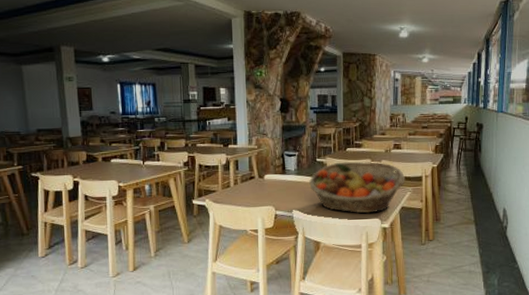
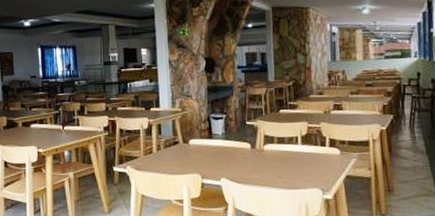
fruit basket: present [309,161,405,214] -> none [239,124,349,183]

